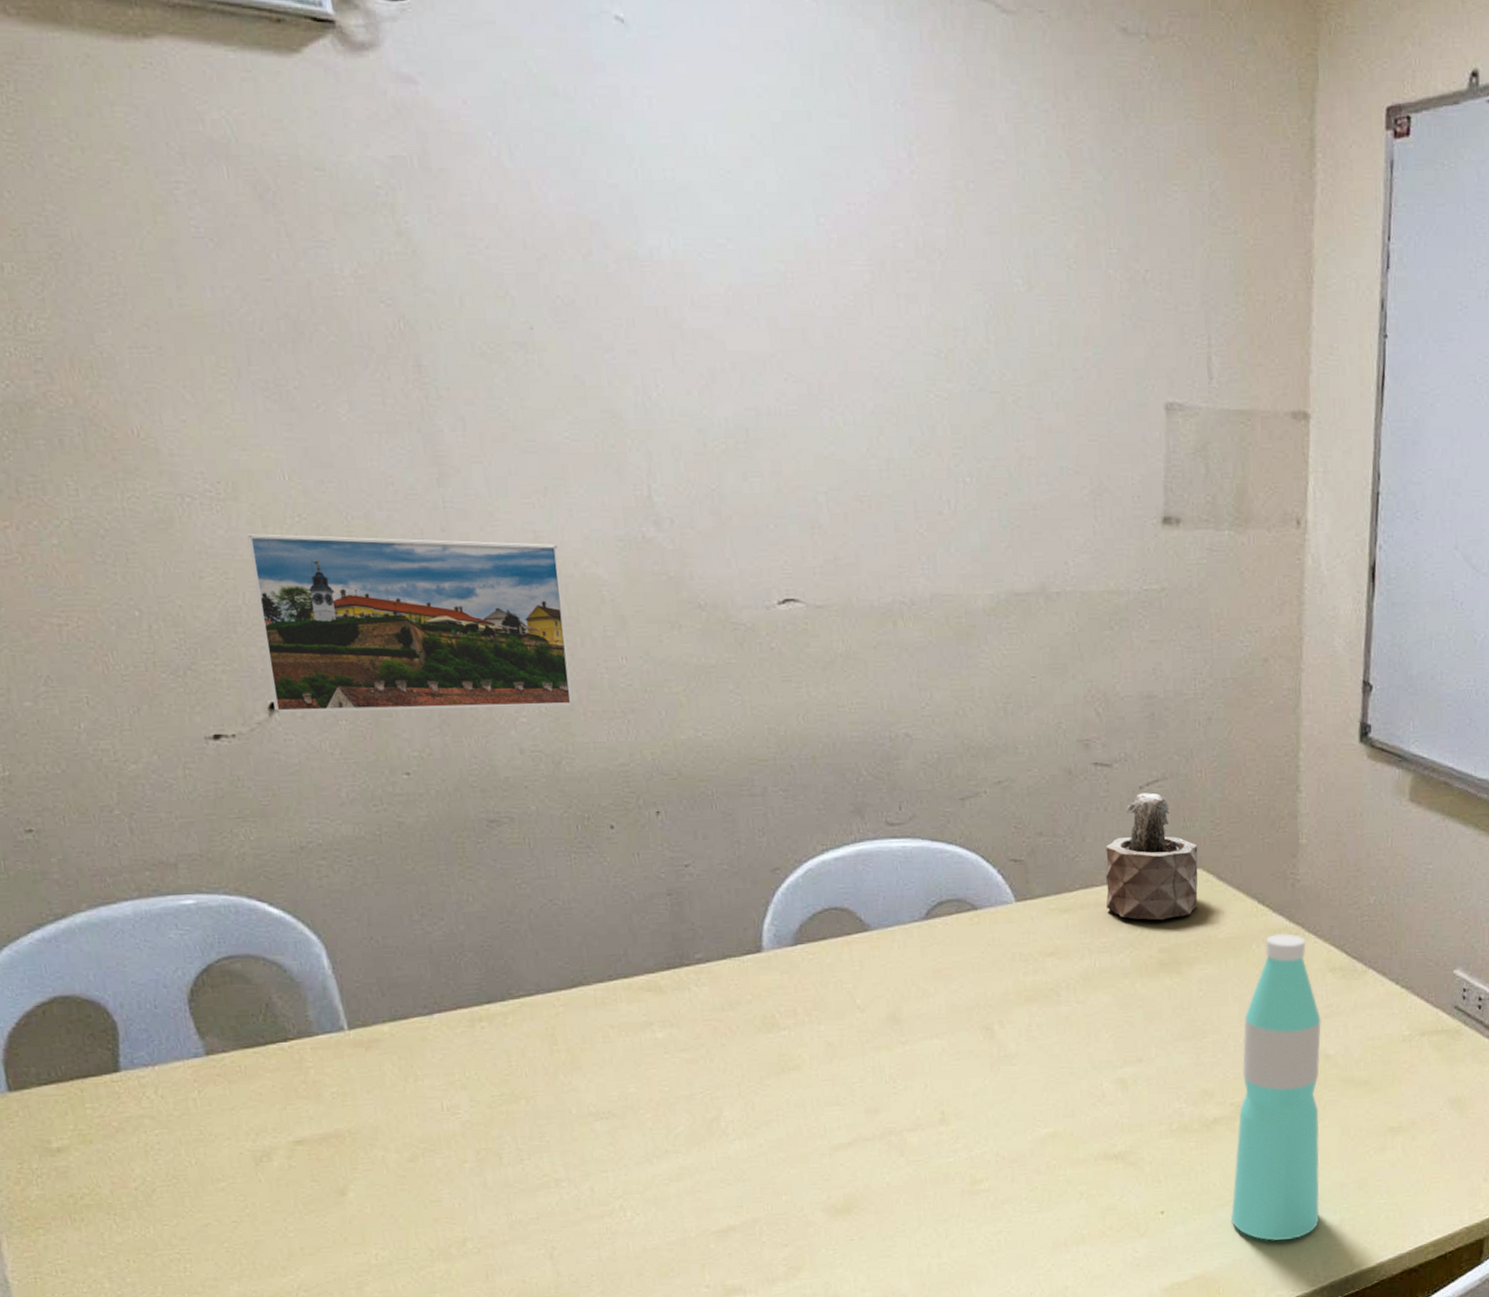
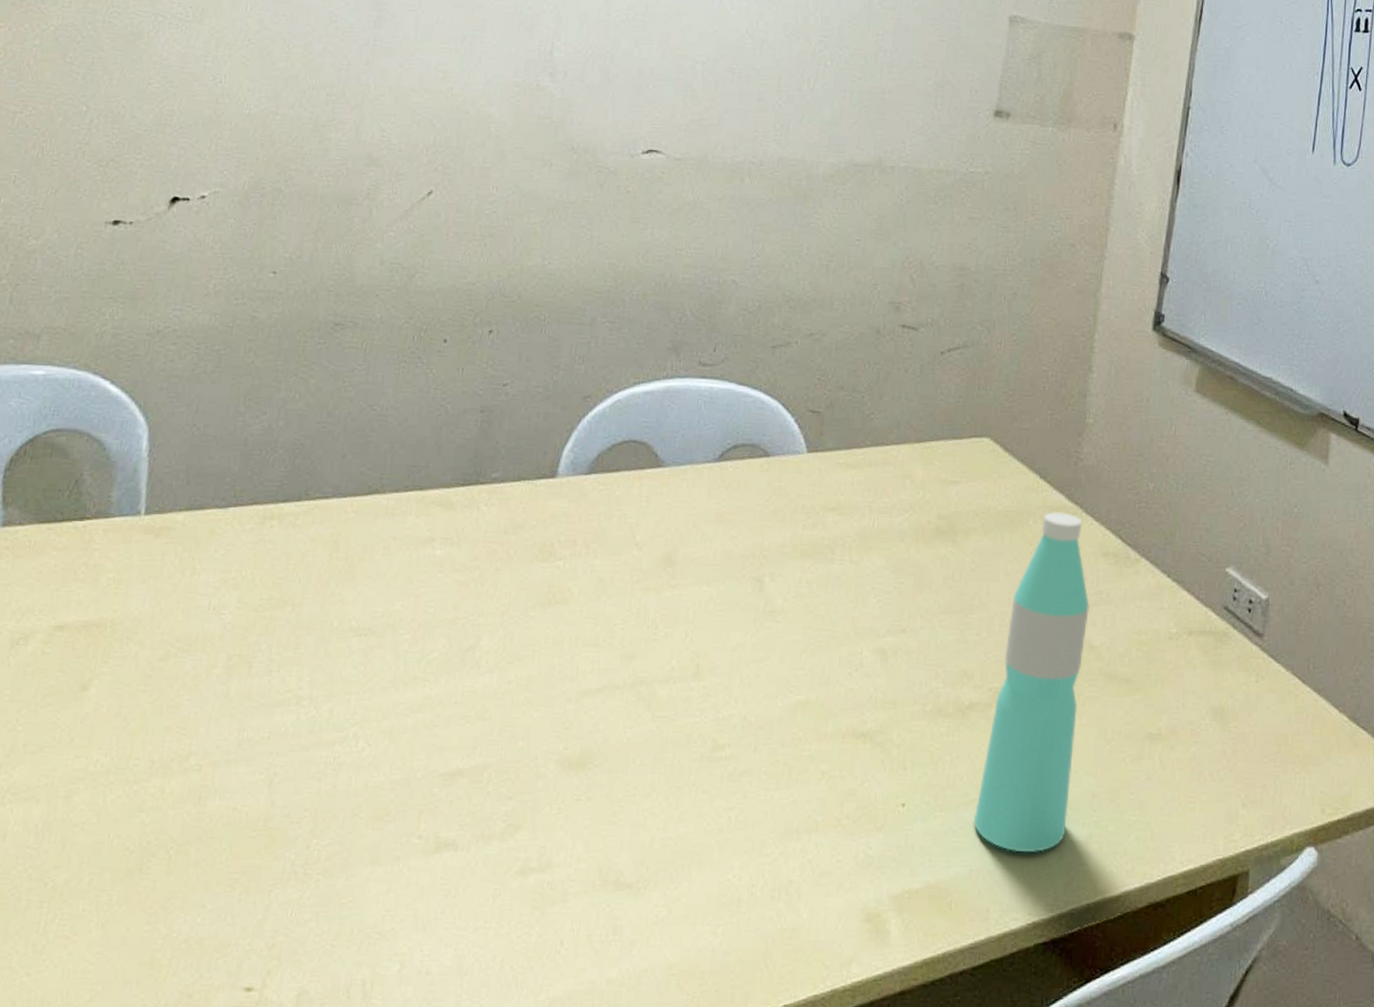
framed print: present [247,534,574,714] -> none [174,51,462,226]
succulent plant: present [1105,793,1198,920] -> none [892,358,989,486]

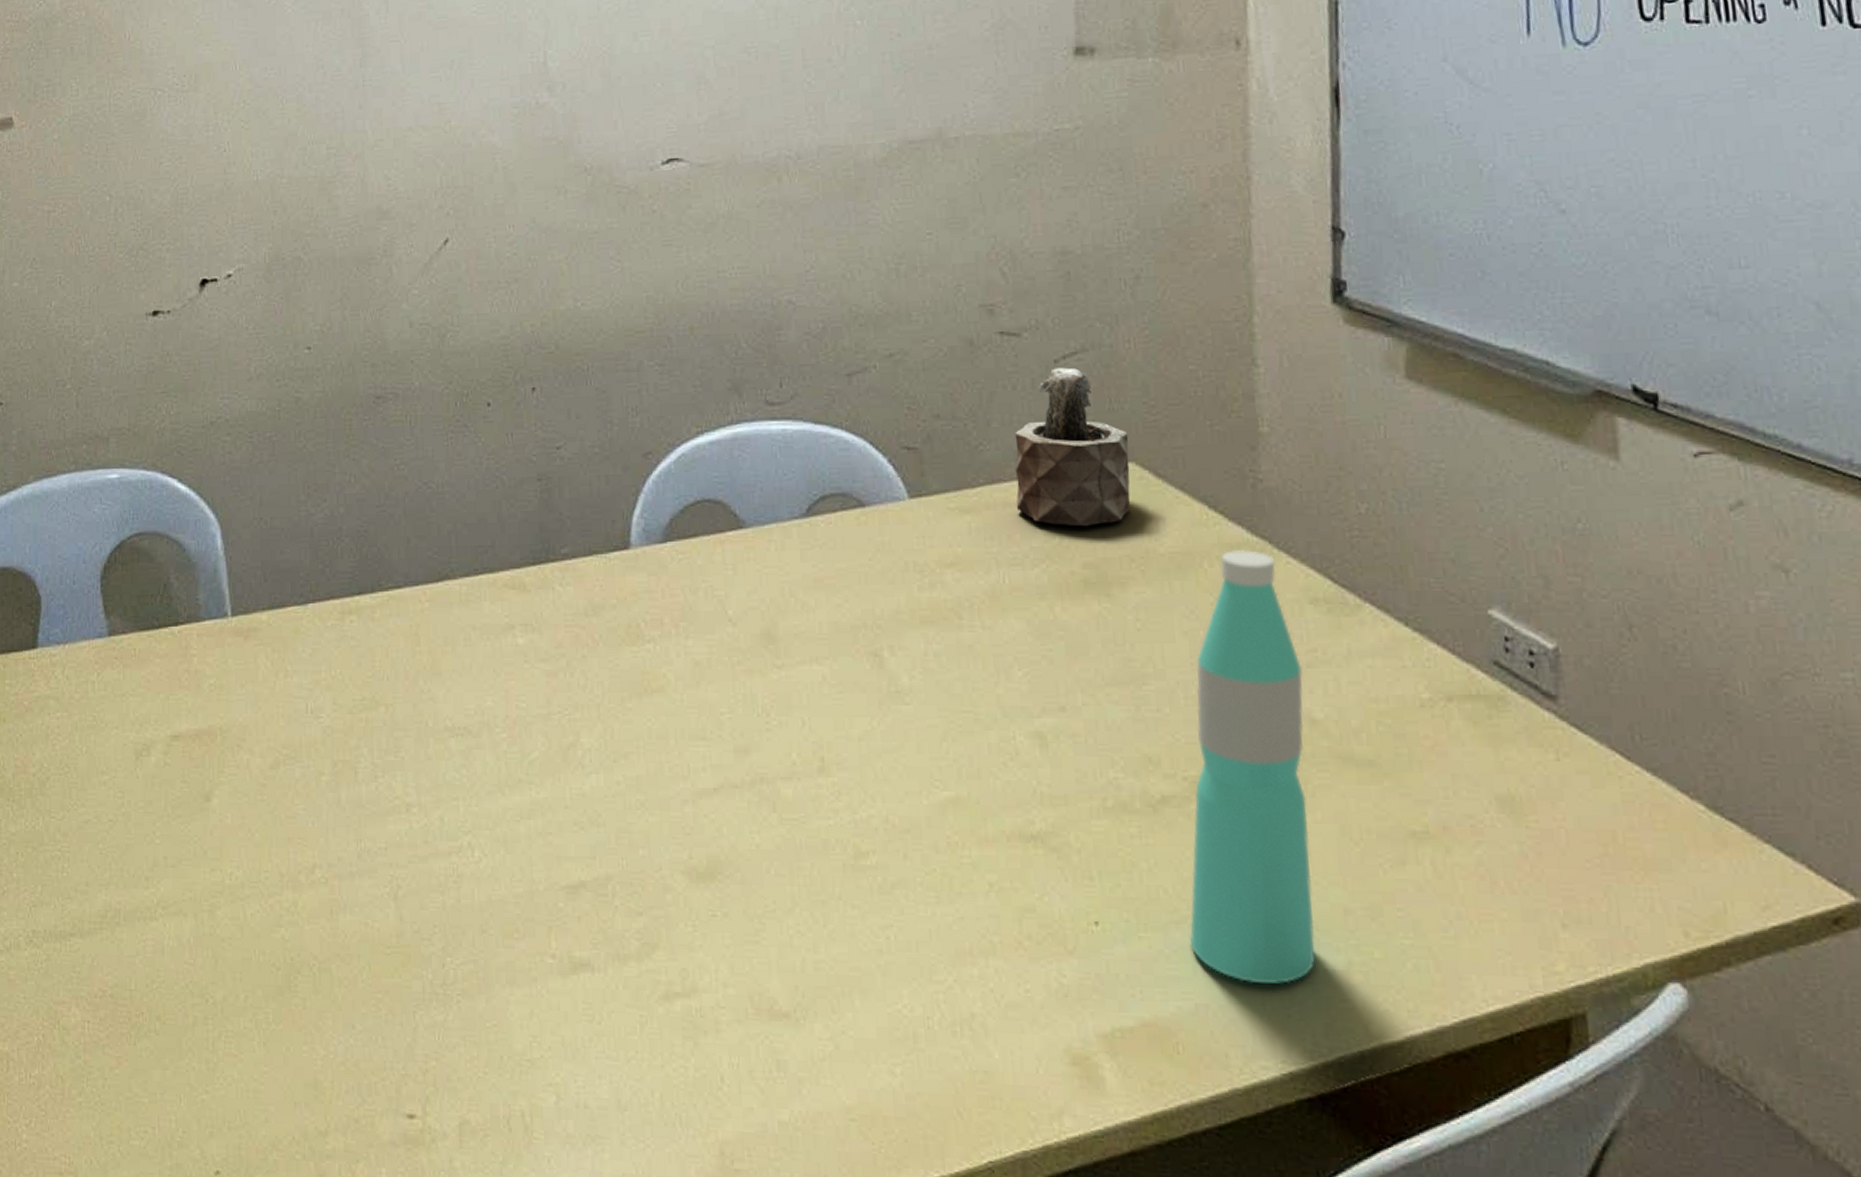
succulent plant: none [892,358,989,486] -> present [1015,367,1130,527]

